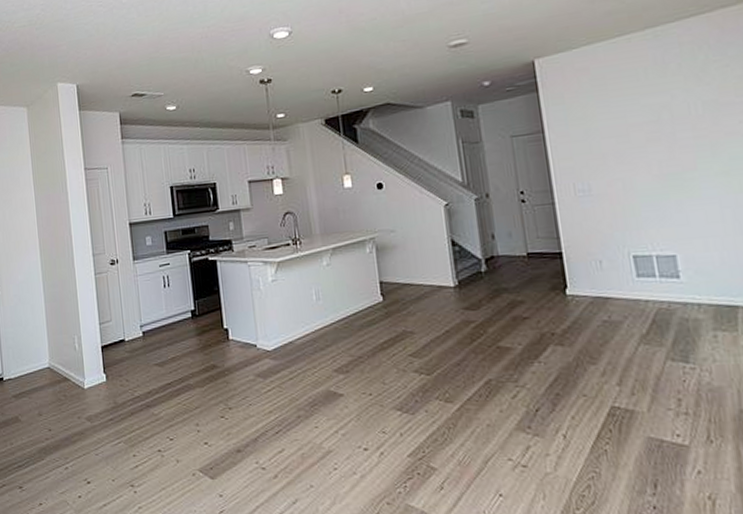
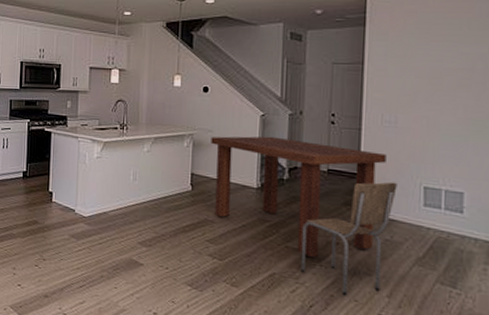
dining table: none [394,225,592,356] -> present [211,136,386,258]
dining chair: none [511,255,608,392] -> present [300,181,397,296]

